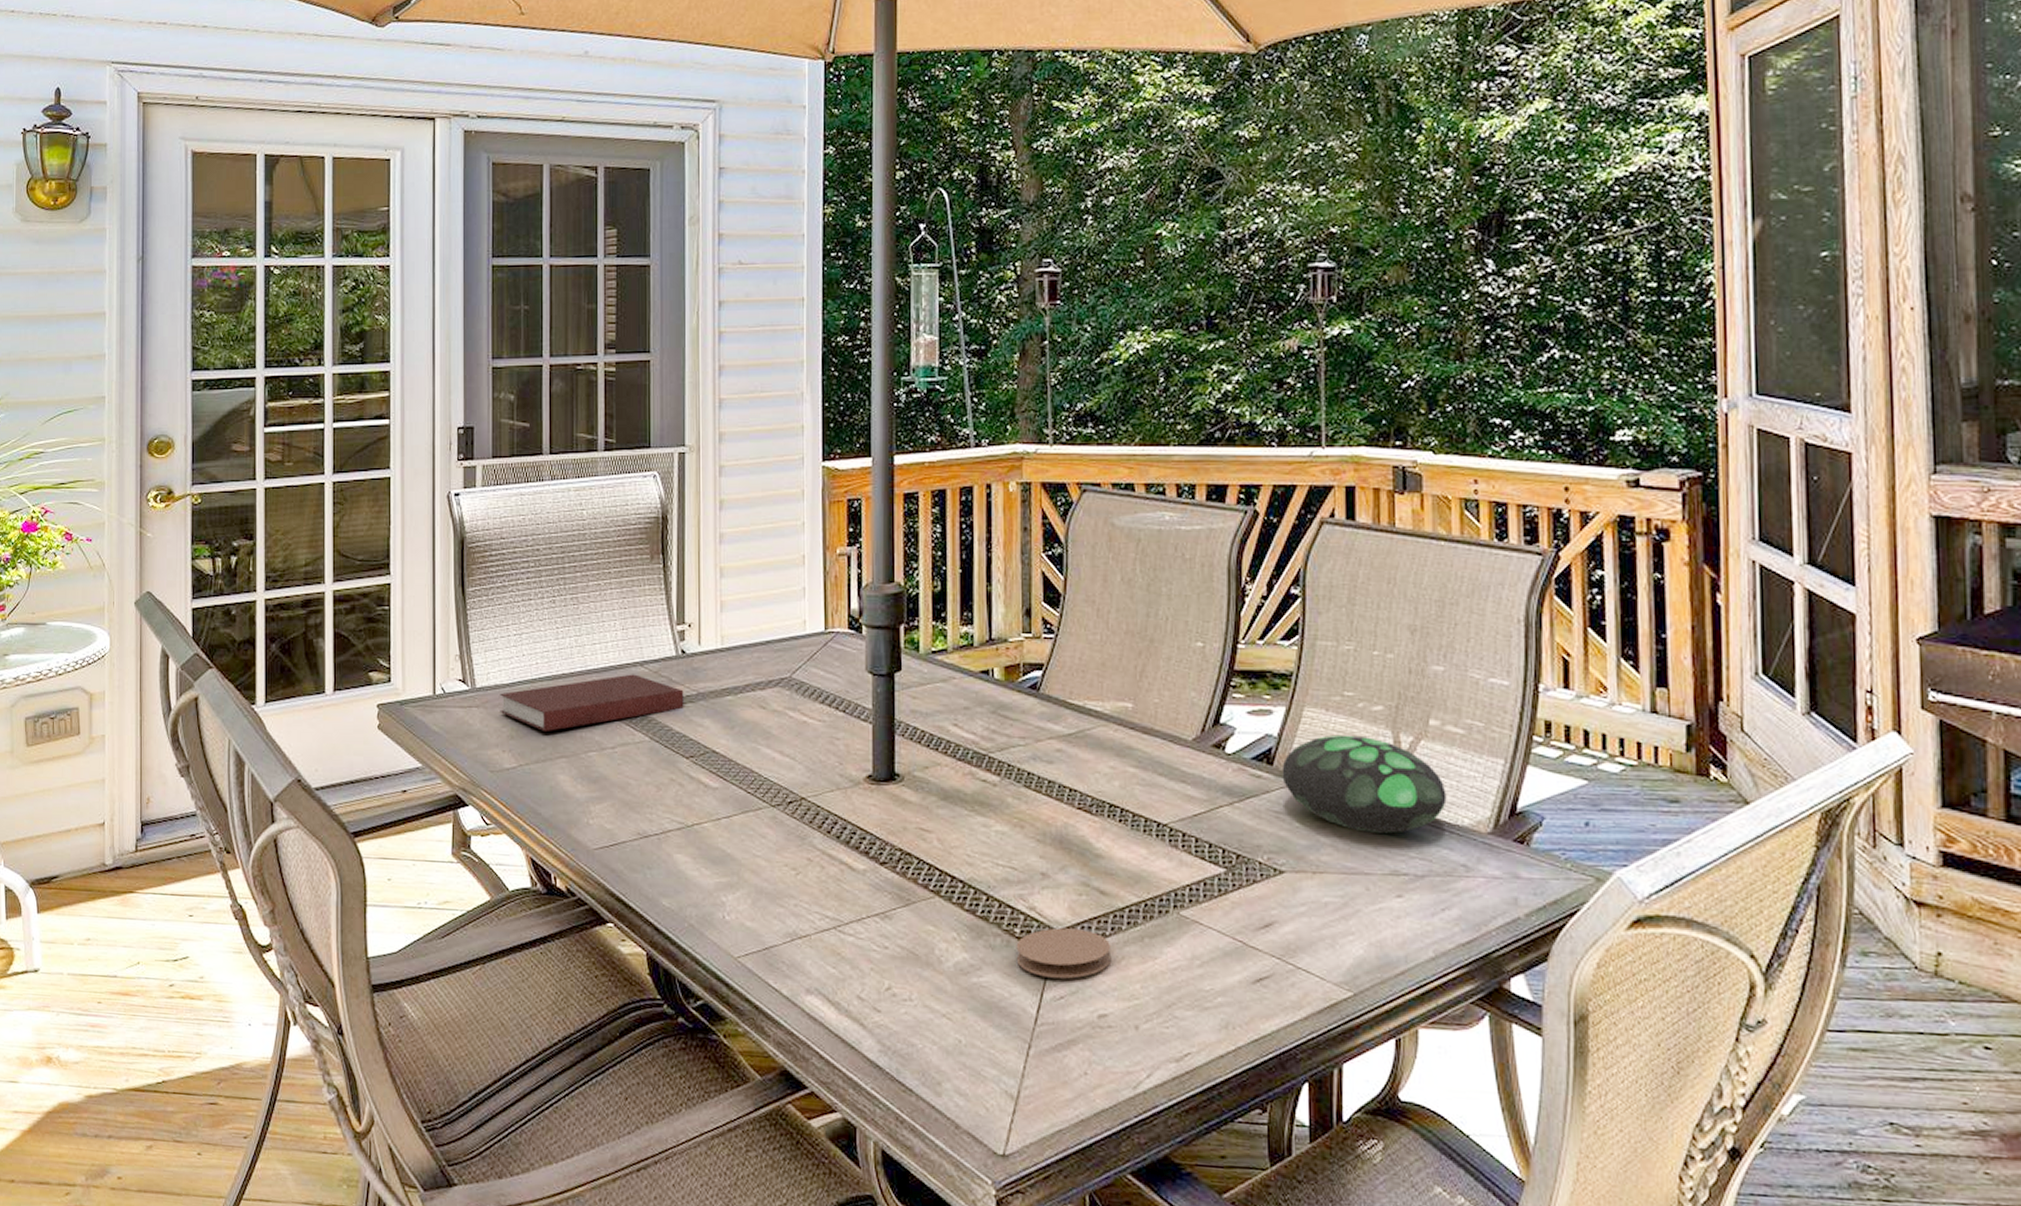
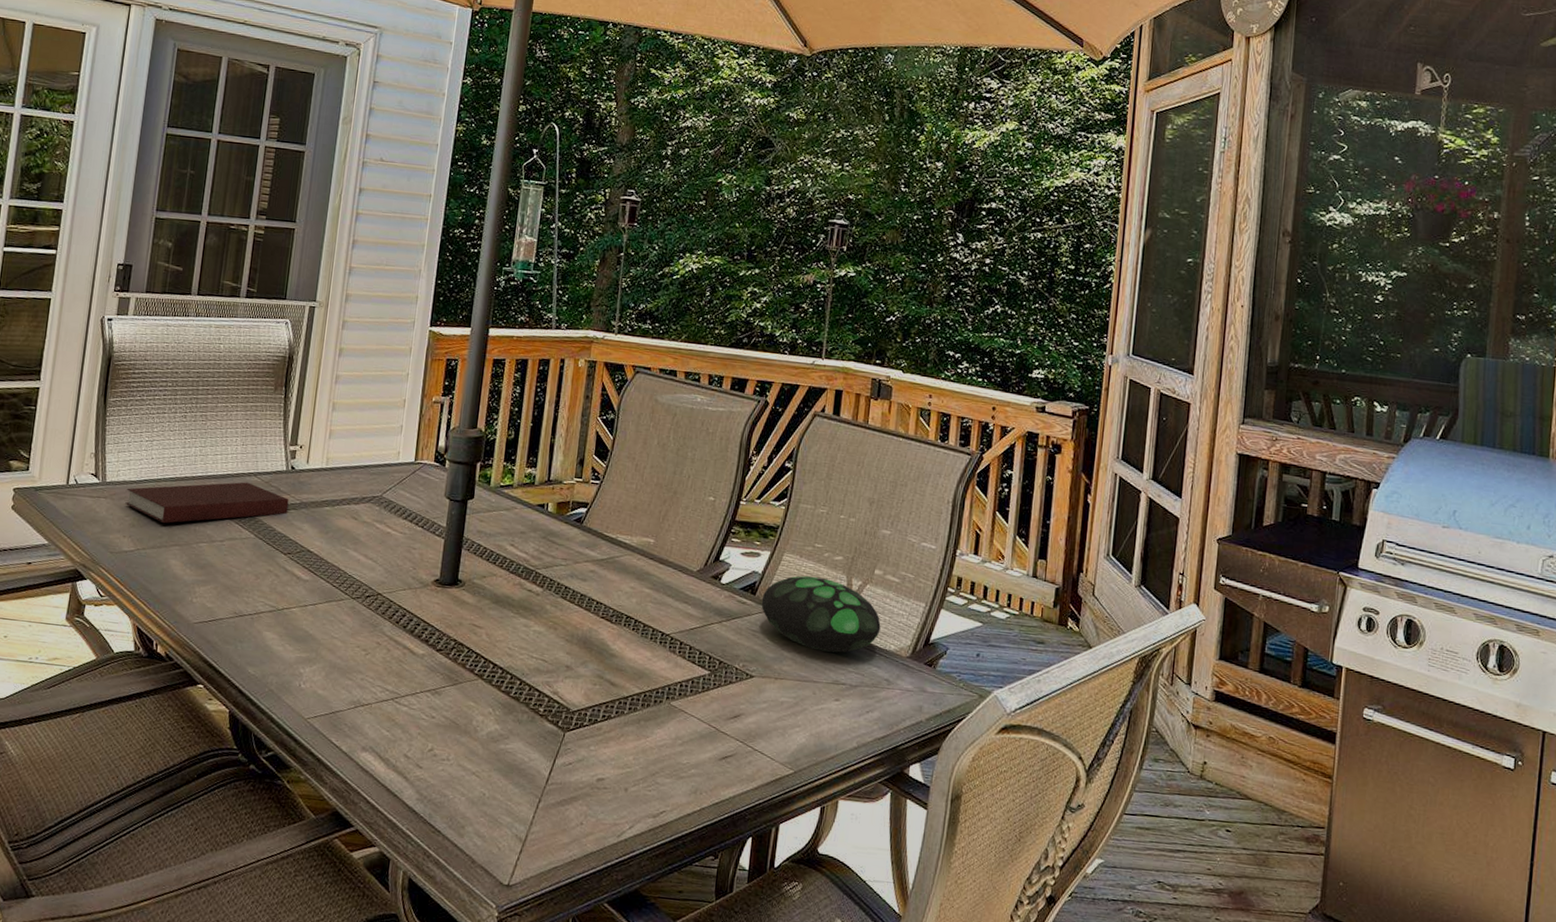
coaster: present [1016,928,1112,979] -> none [538,709,614,750]

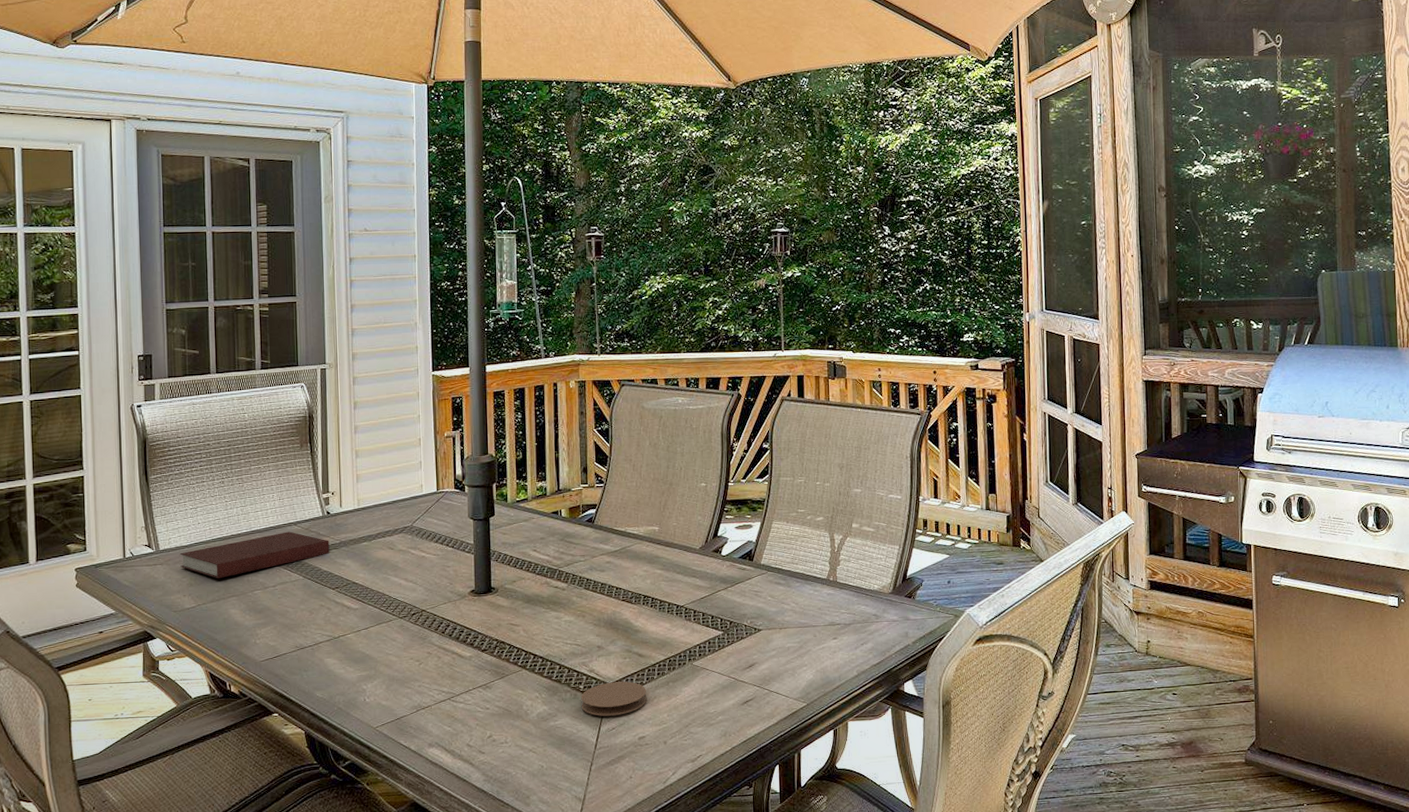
coaster: none [538,709,614,750] -> present [581,681,647,716]
decorative egg: present [761,575,881,653] -> none [759,537,864,599]

